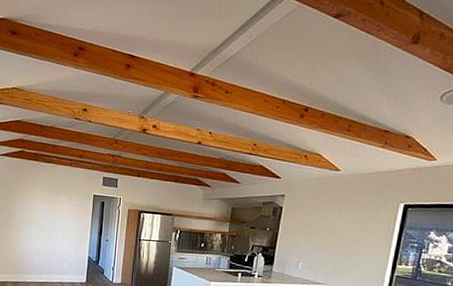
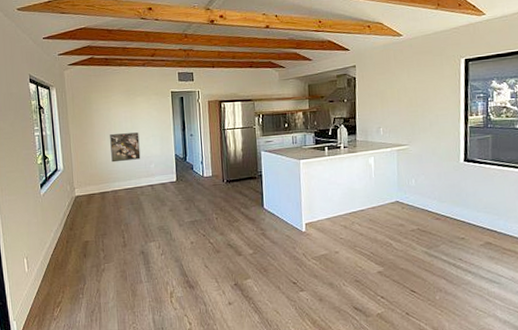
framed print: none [27,228,57,256] -> present [110,132,141,163]

